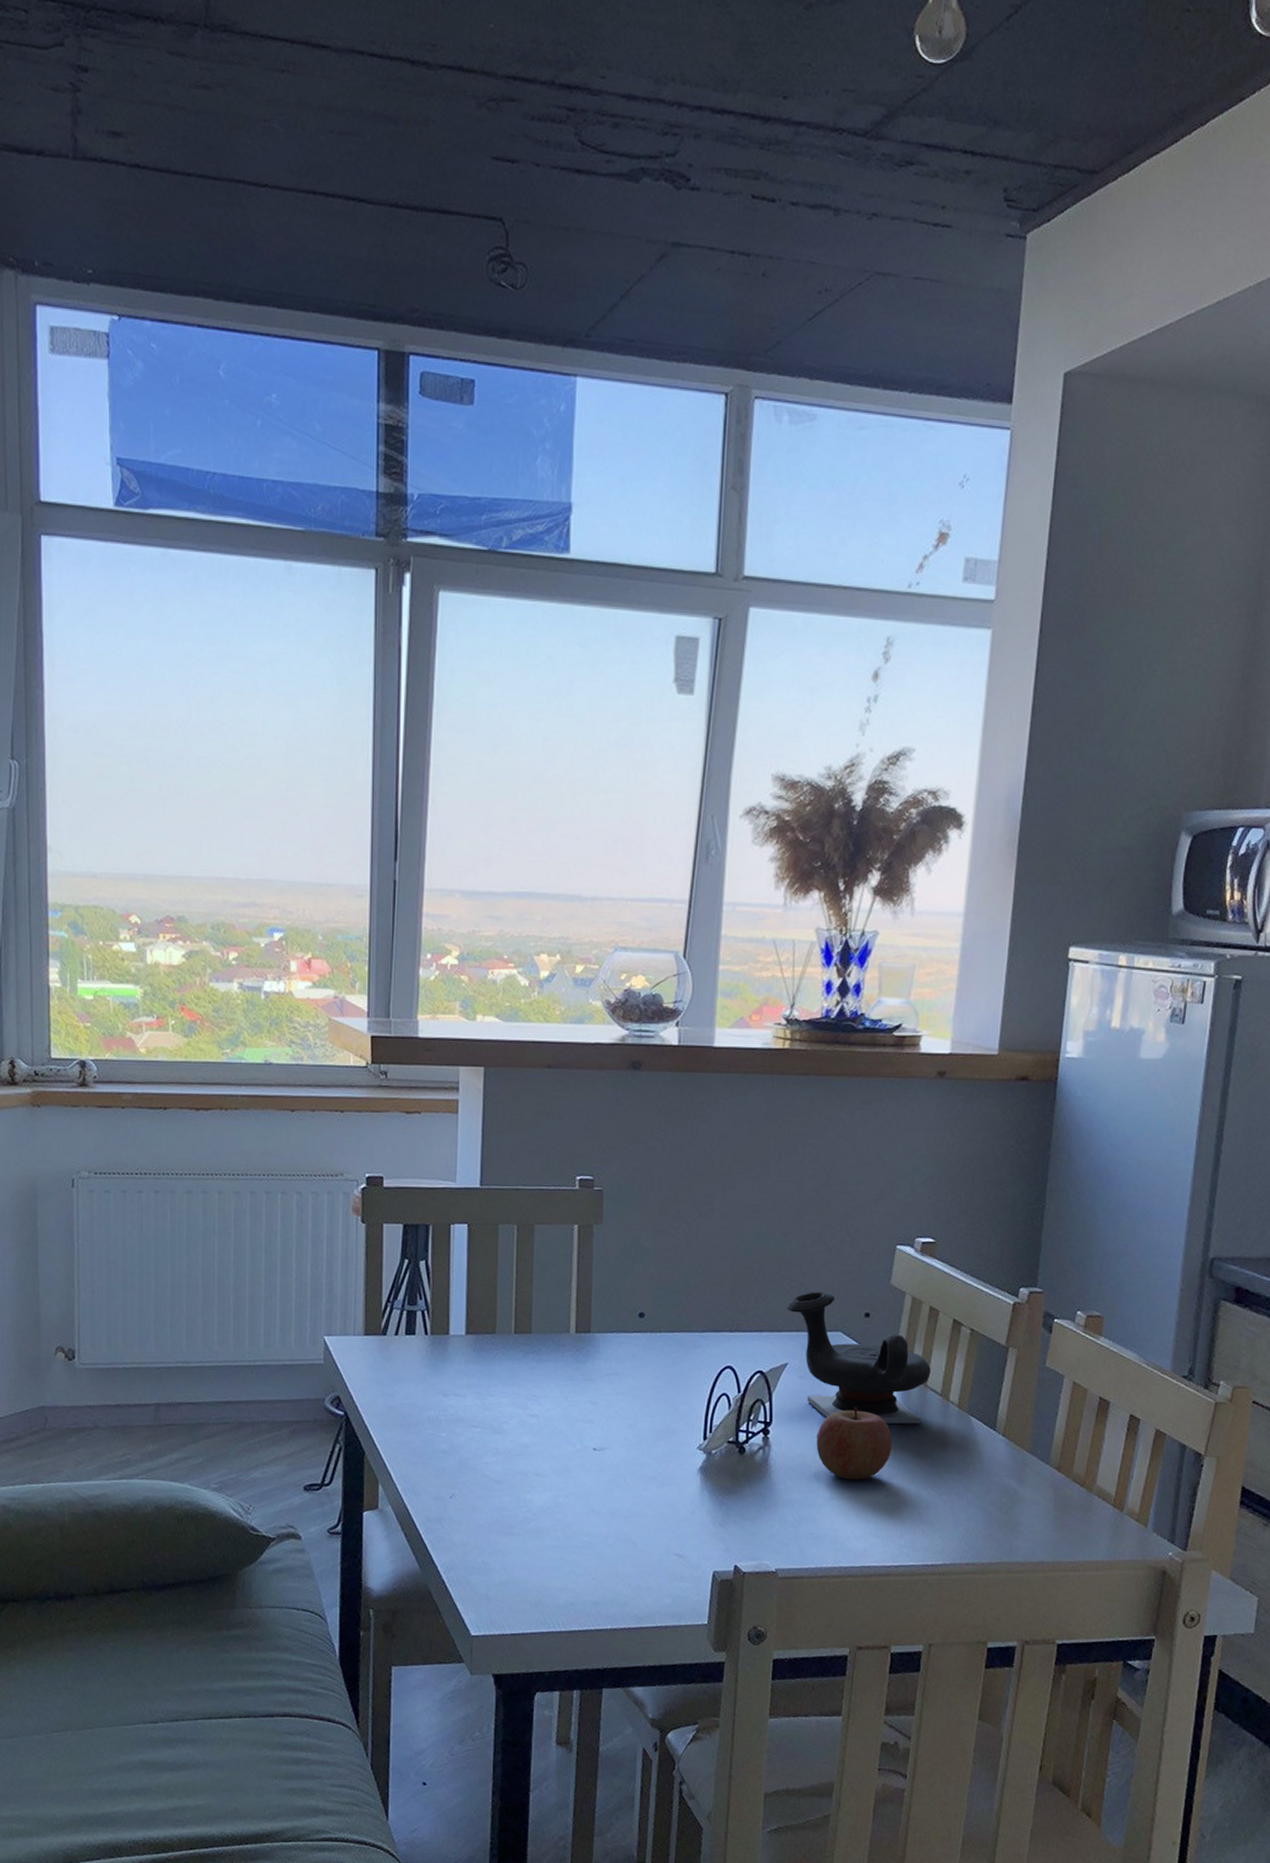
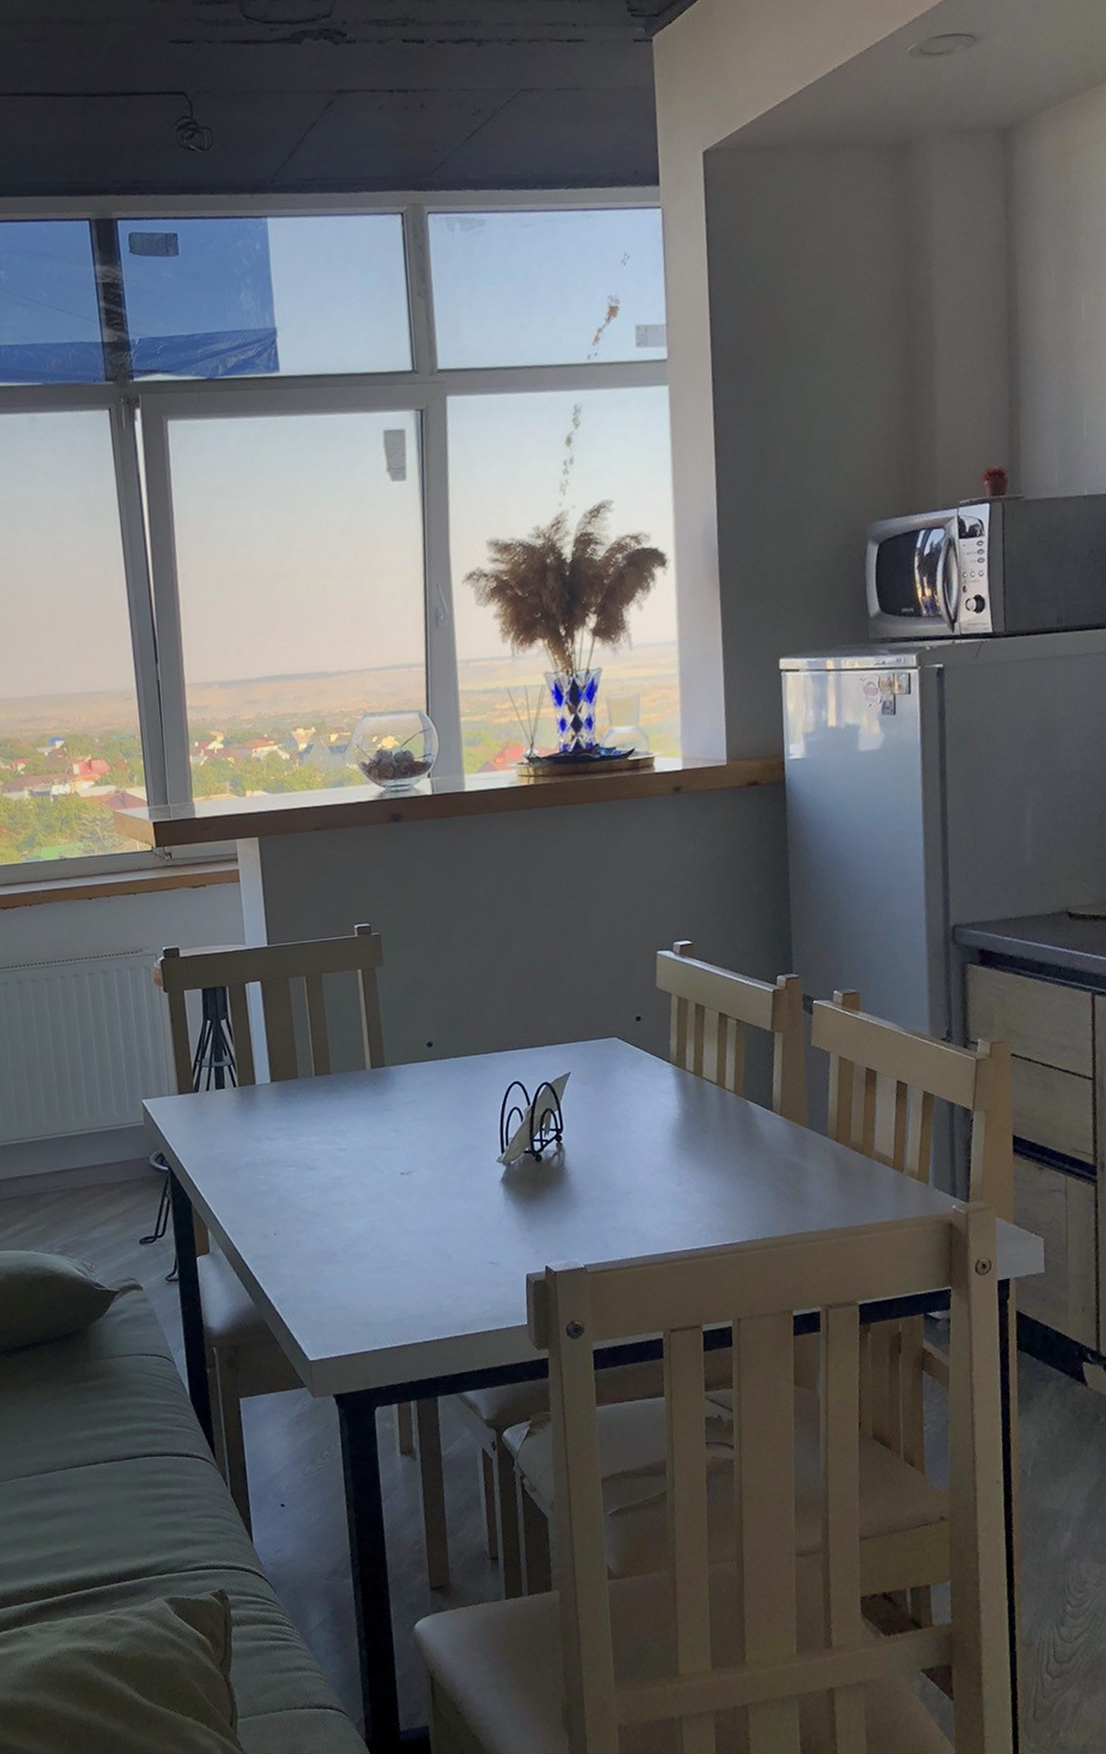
teapot: present [787,1291,931,1424] -> none [563,1002,705,1118]
apple: present [816,1407,893,1480] -> none [606,1105,678,1174]

